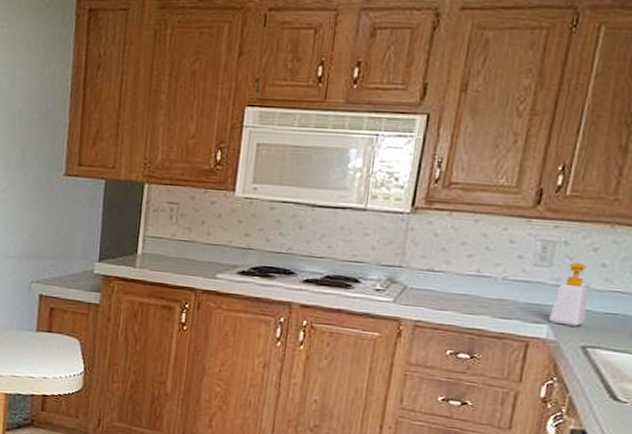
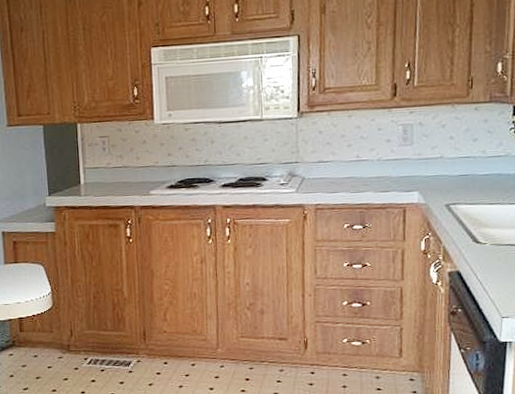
soap bottle: present [549,262,588,326] -> none [418,138,445,190]

